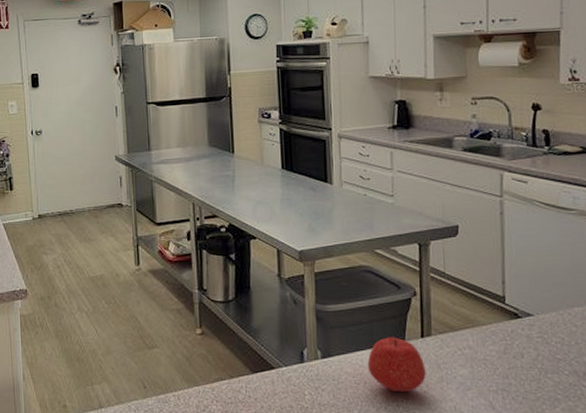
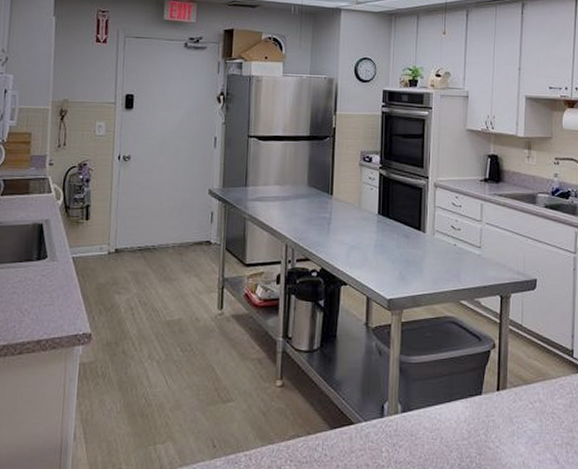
apple: present [367,337,426,392] -> none [445,390,499,447]

